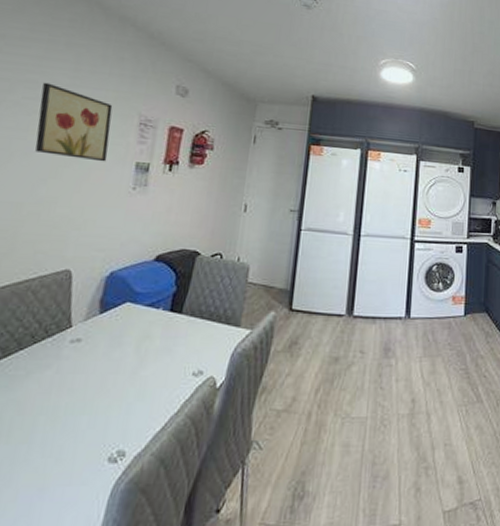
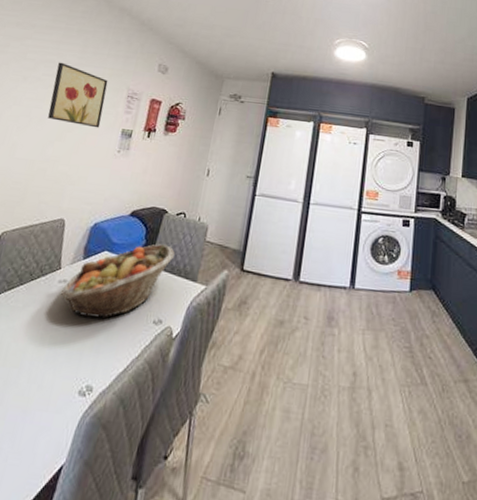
fruit basket: none [73,289,212,377] -> present [60,244,175,319]

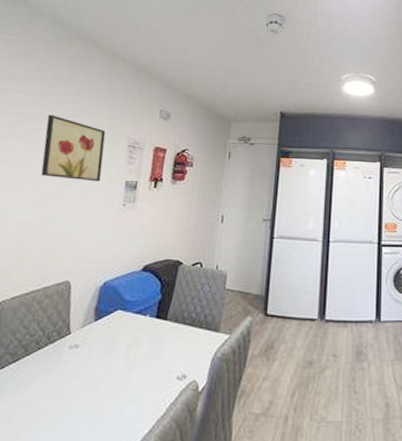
fruit basket: present [60,244,175,319] -> none [72,297,194,380]

